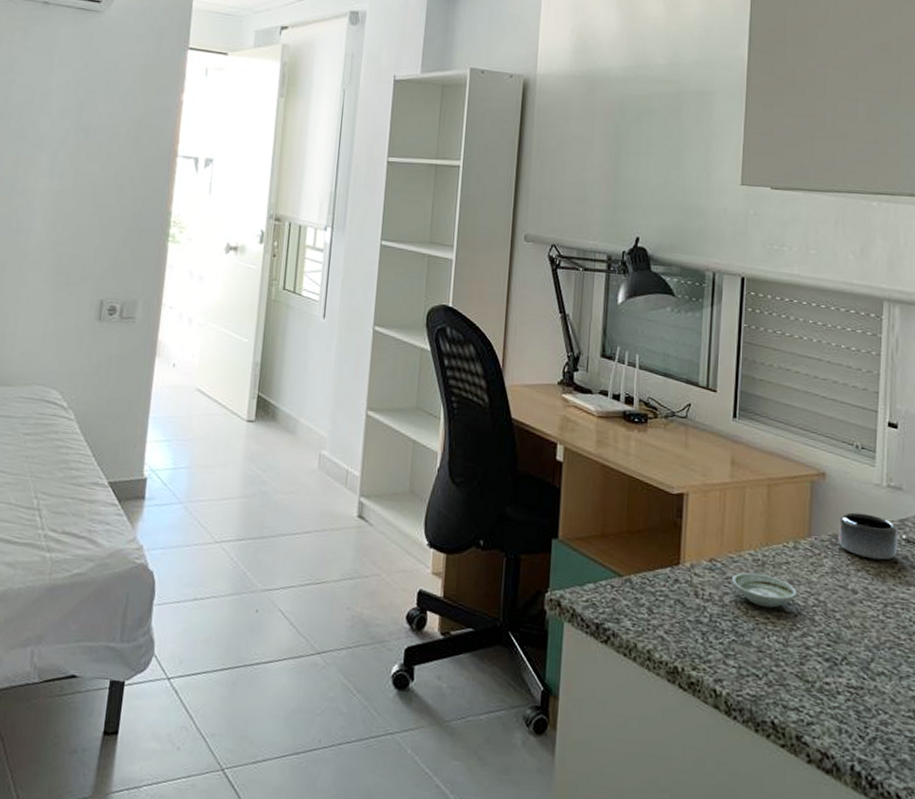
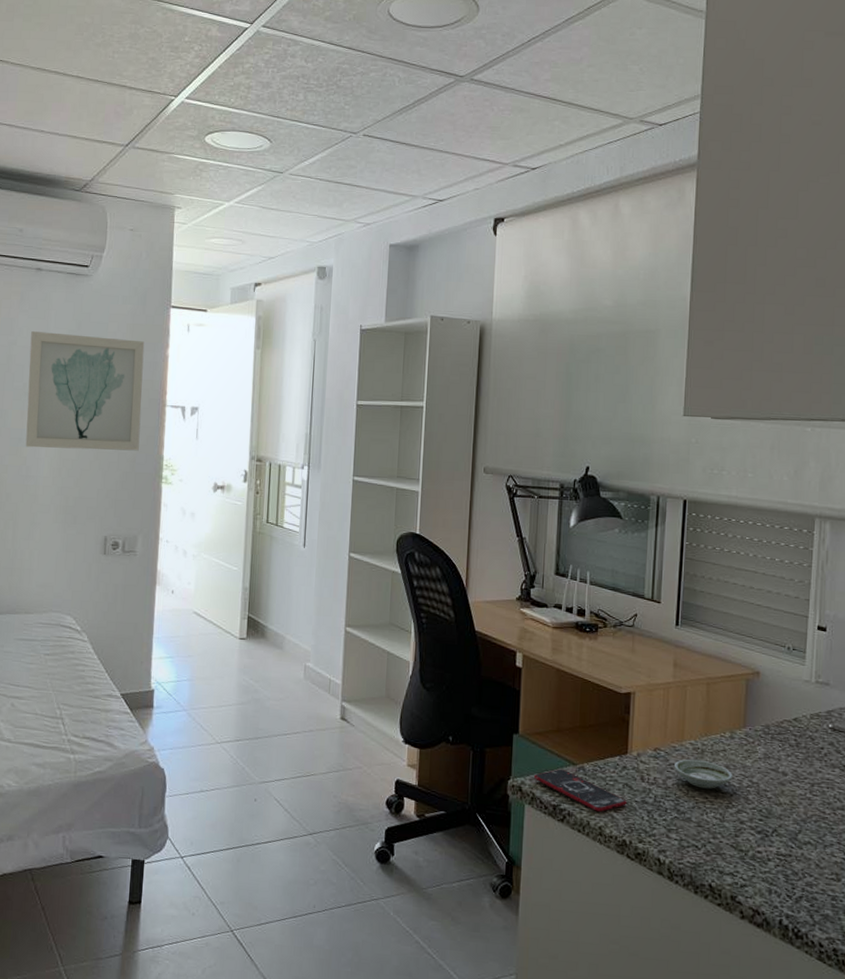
wall art: none [18,70,158,205] -> present [25,331,145,451]
smartphone: none [574,580,679,633] -> present [533,769,627,812]
mug: present [838,512,898,560] -> none [771,705,825,746]

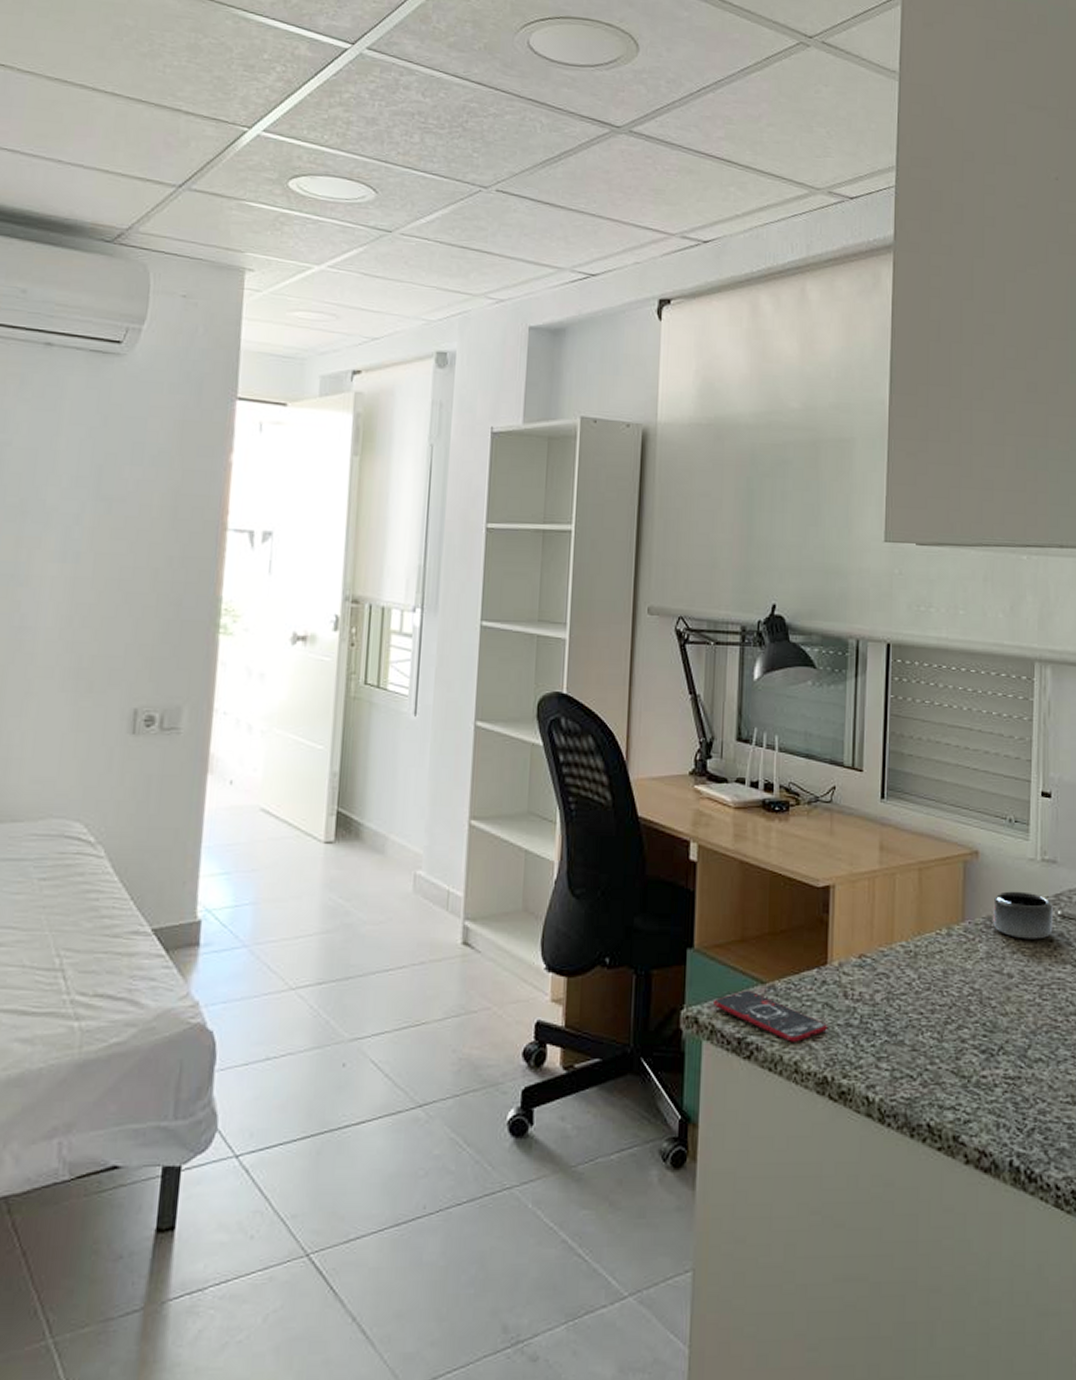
wall art: present [25,331,145,451] -> none [20,428,199,591]
saucer: present [673,759,734,789] -> none [882,965,952,1002]
mug: none [771,705,825,746] -> present [993,891,1053,939]

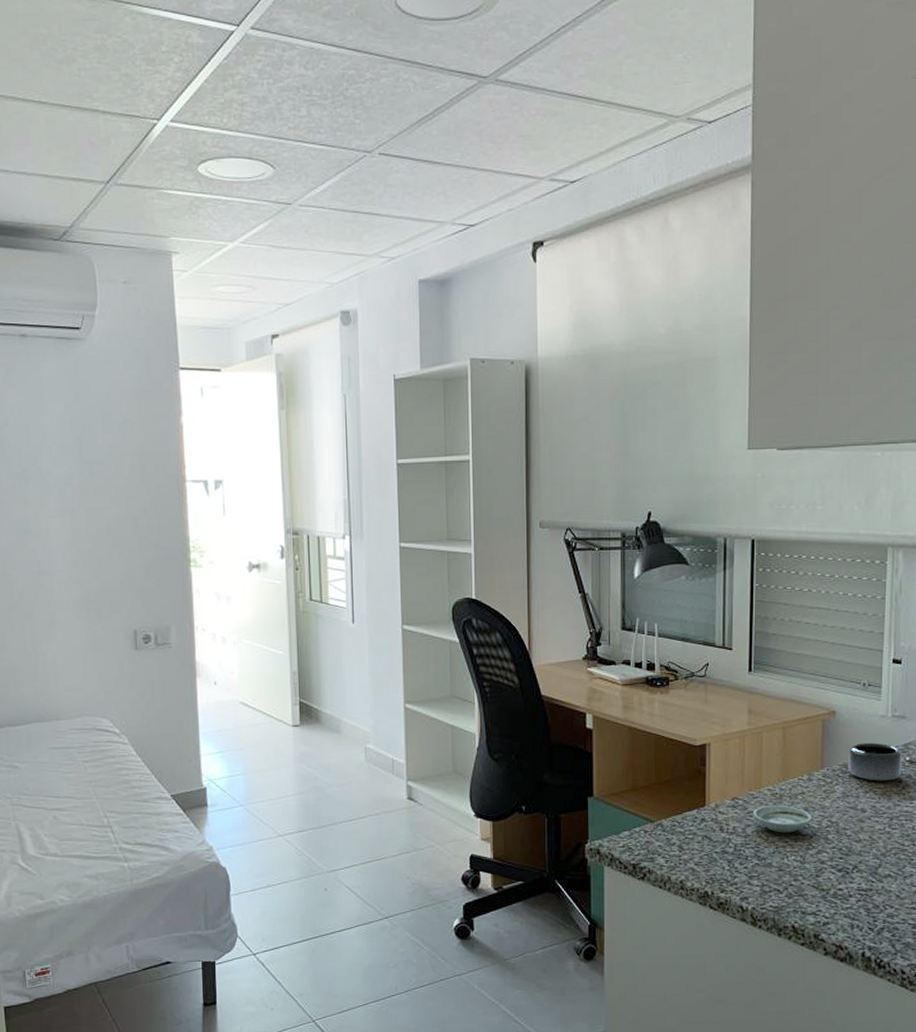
smartphone: present [712,990,827,1042] -> none [611,827,707,866]
saucer: none [882,965,952,1002] -> present [752,804,813,833]

